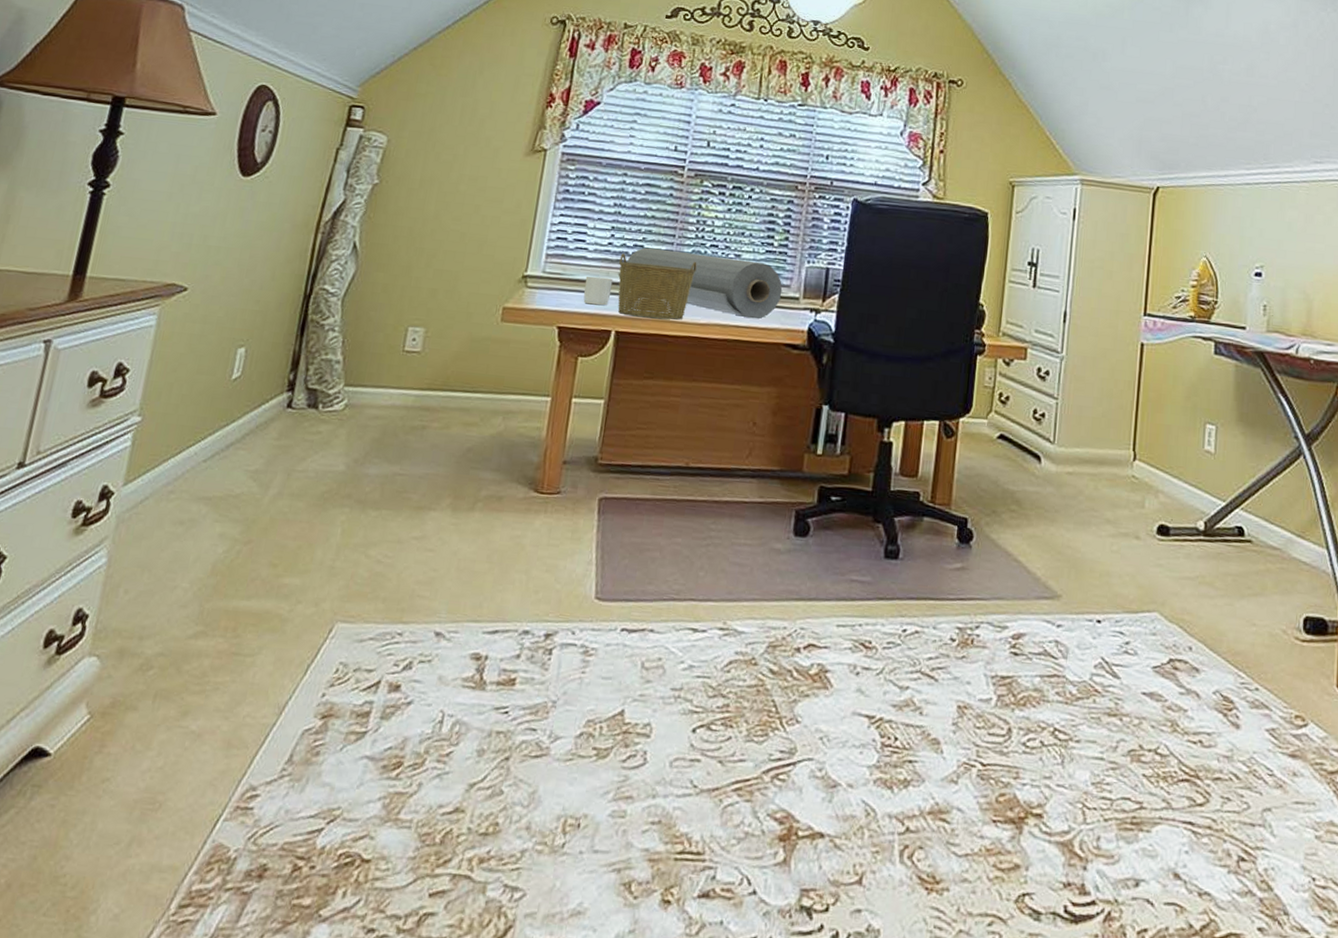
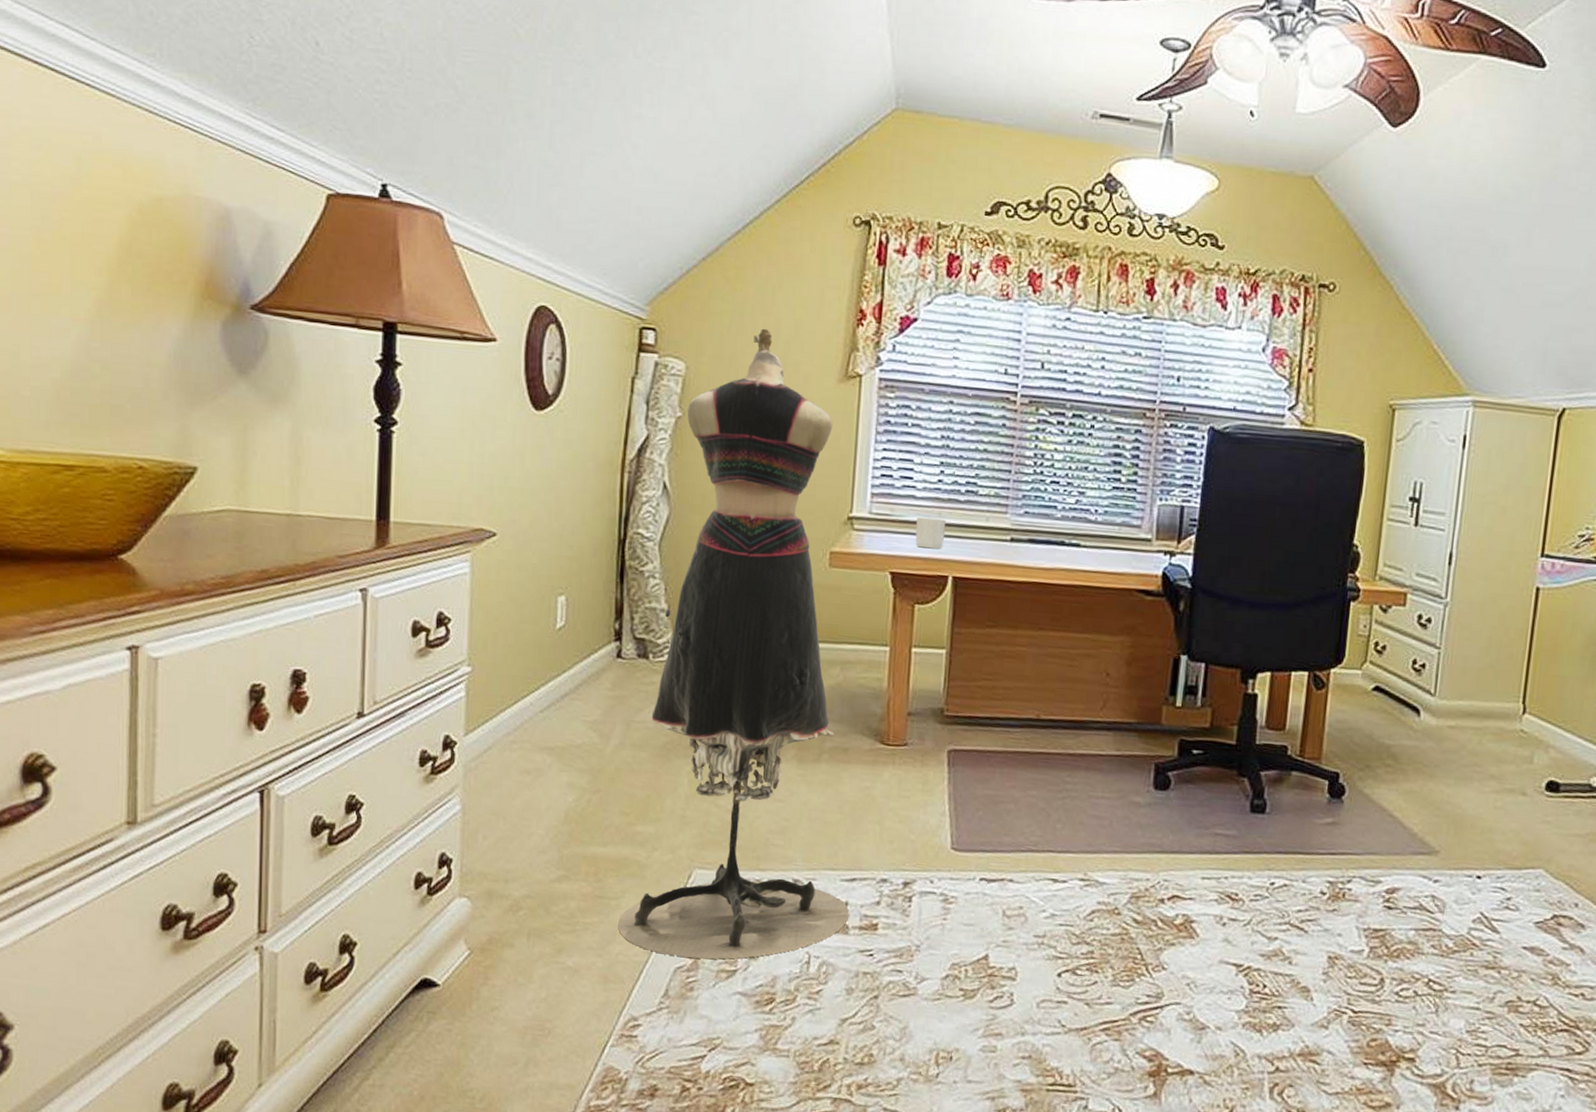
dress form: none [249,108,517,721] -> present [618,328,850,960]
fabric roll: present [618,247,783,319] -> none [951,484,1133,563]
basket: present [618,253,697,320] -> none [951,492,1037,564]

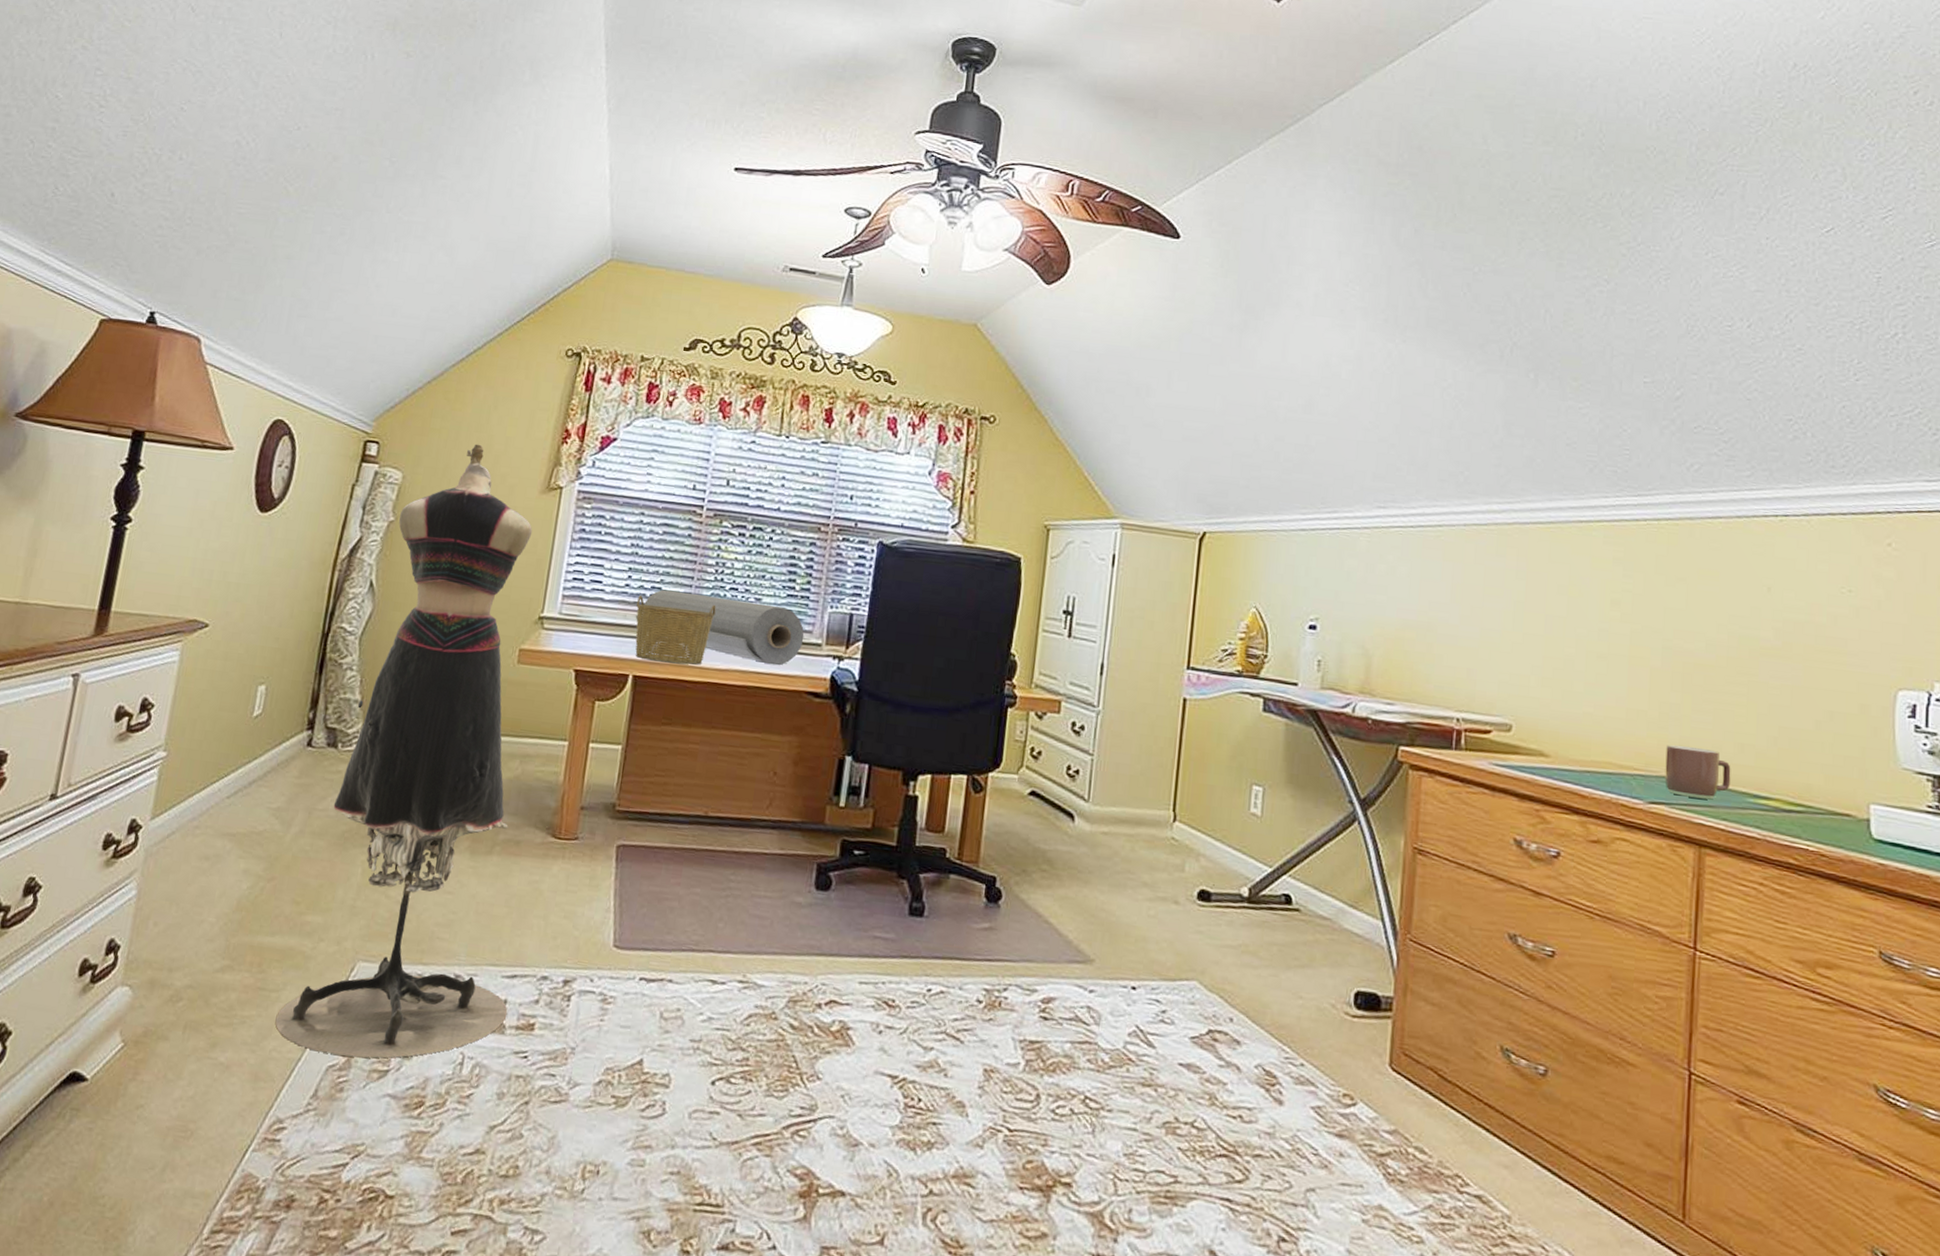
mug: present [915,517,946,549] -> none [600,618,631,649]
fabric roll: none [951,484,1133,563] -> present [635,589,805,666]
basket: none [951,492,1037,564] -> present [635,596,716,665]

